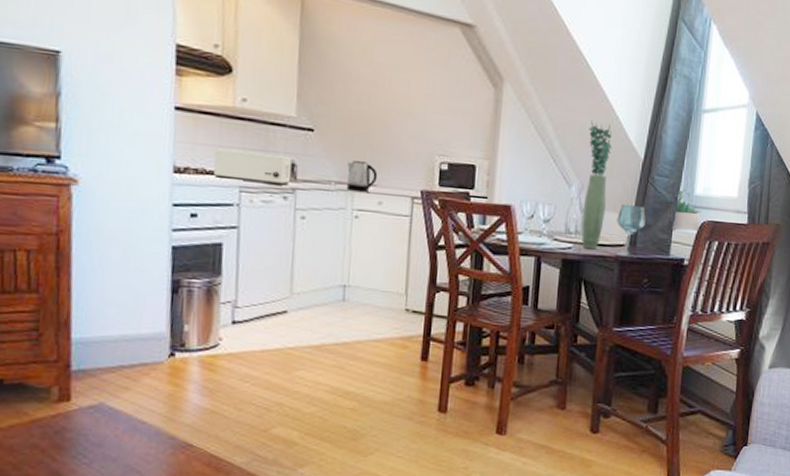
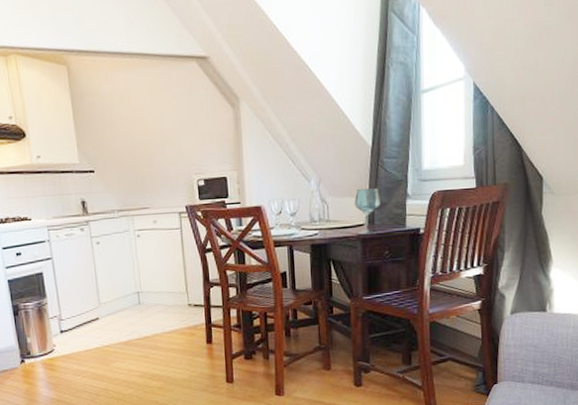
toaster: present [214,148,291,186] -> none [25,196,83,223]
kettle: present [346,159,378,193] -> none [124,189,150,216]
vase: present [581,120,613,250] -> none [318,120,343,233]
succulent plant: present [666,189,702,232] -> none [400,167,431,204]

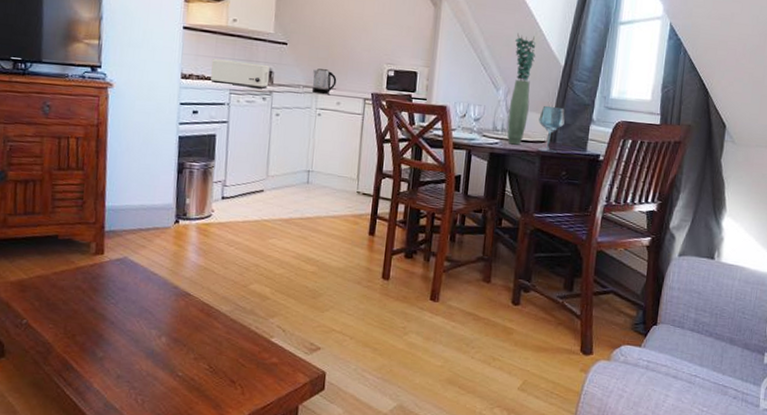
toaster: none [25,196,83,223] -> present [211,59,270,89]
kettle: none [124,189,150,216] -> present [311,68,337,95]
vase: none [318,120,343,233] -> present [507,33,536,145]

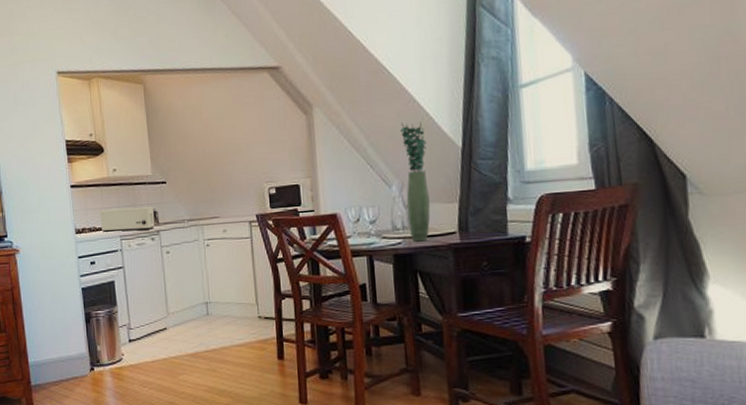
kettle: present [311,68,337,95] -> none [195,198,220,226]
wine glass: present [537,105,565,154] -> none [443,192,475,245]

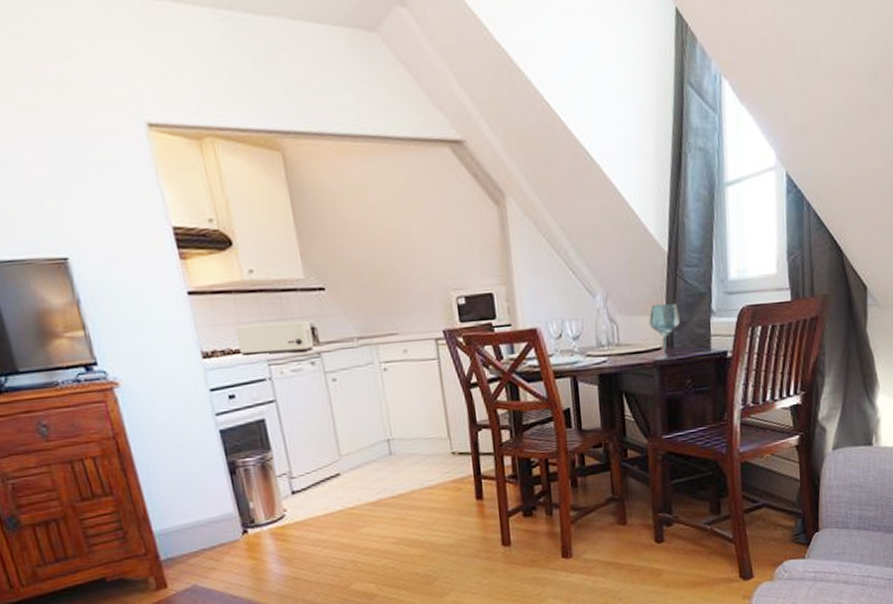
vase: present [399,122,431,242] -> none [603,220,636,360]
wine glass: none [443,192,475,245] -> present [649,303,680,362]

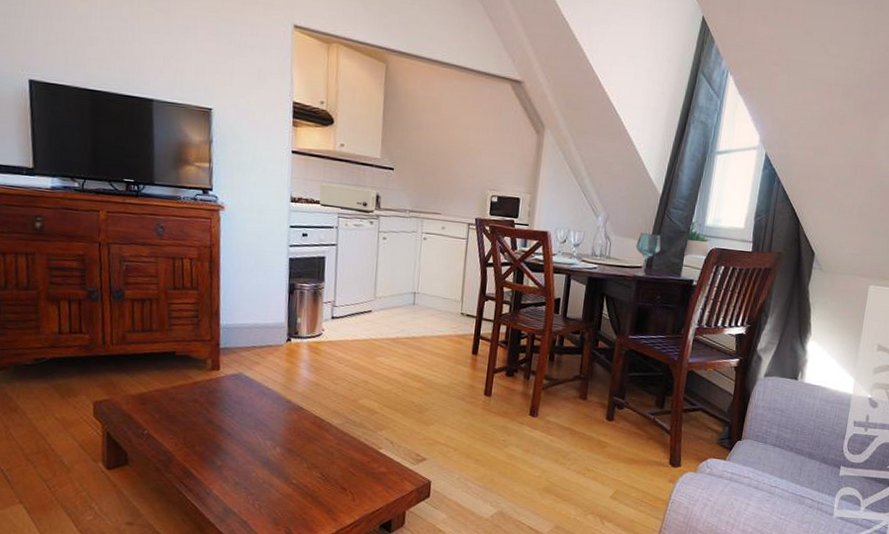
succulent plant: none [703,277,739,323] -> present [679,221,711,257]

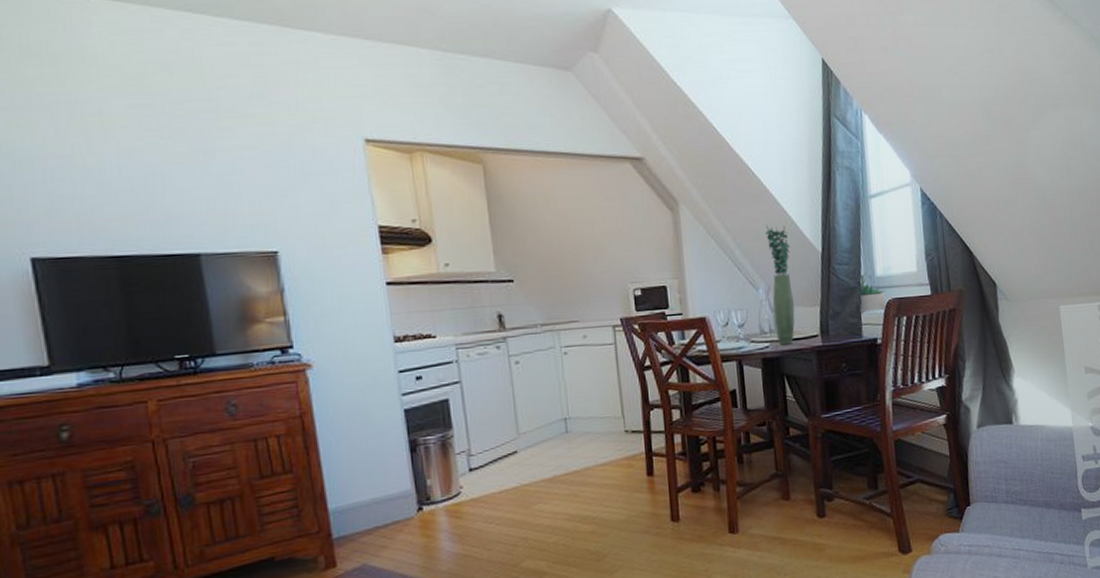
toaster: present [319,183,377,214] -> none [429,308,500,341]
vase: none [605,161,636,270] -> present [764,225,795,346]
wine glass: present [633,232,661,279] -> none [806,296,834,347]

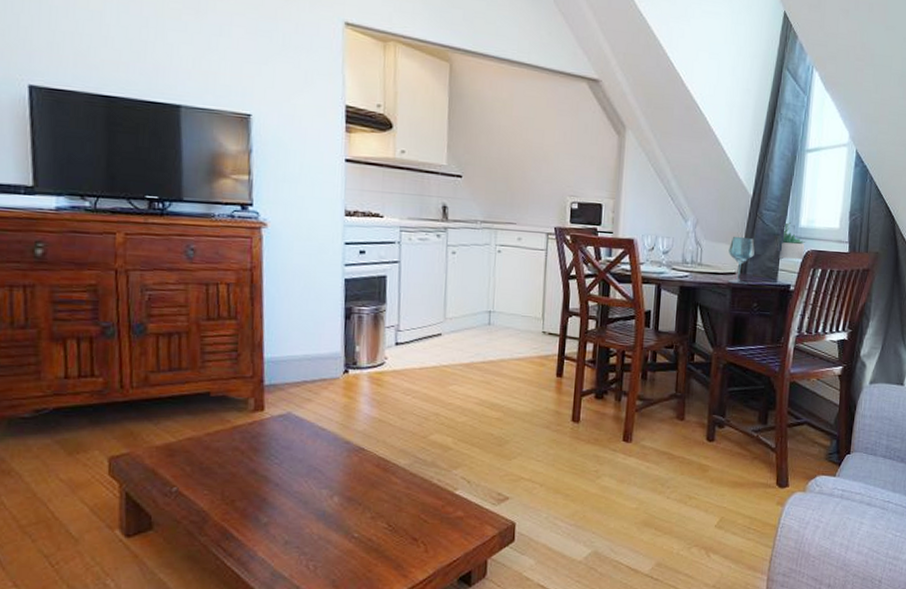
vase: present [764,225,795,346] -> none [696,162,724,278]
wine glass: none [806,296,834,347] -> present [727,236,755,285]

